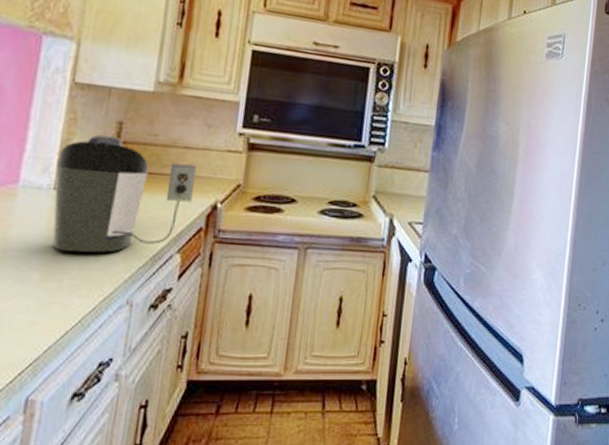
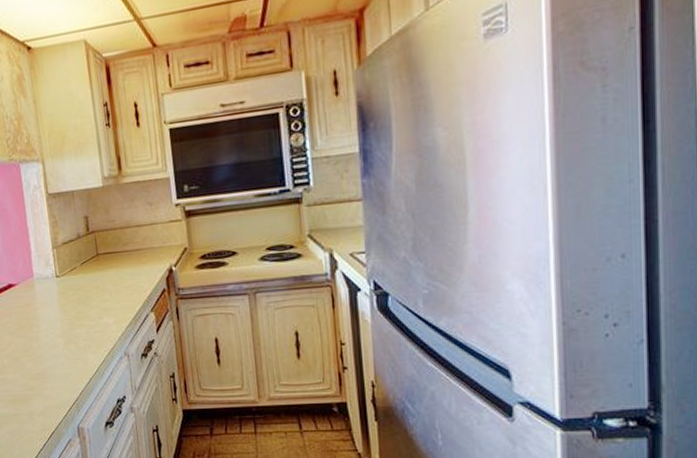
coffee maker: present [52,134,196,253] -> none [52,228,152,322]

